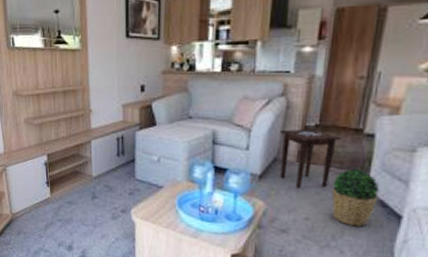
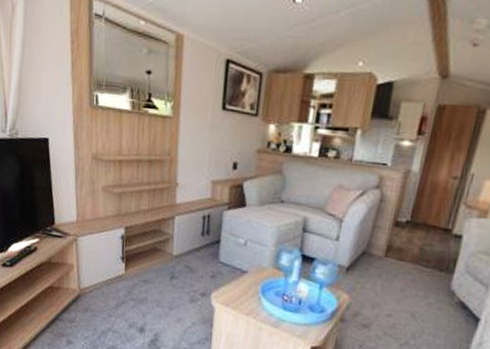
side table: present [279,129,341,188] -> none [367,223,430,285]
potted plant: present [331,168,380,227] -> none [414,268,462,327]

